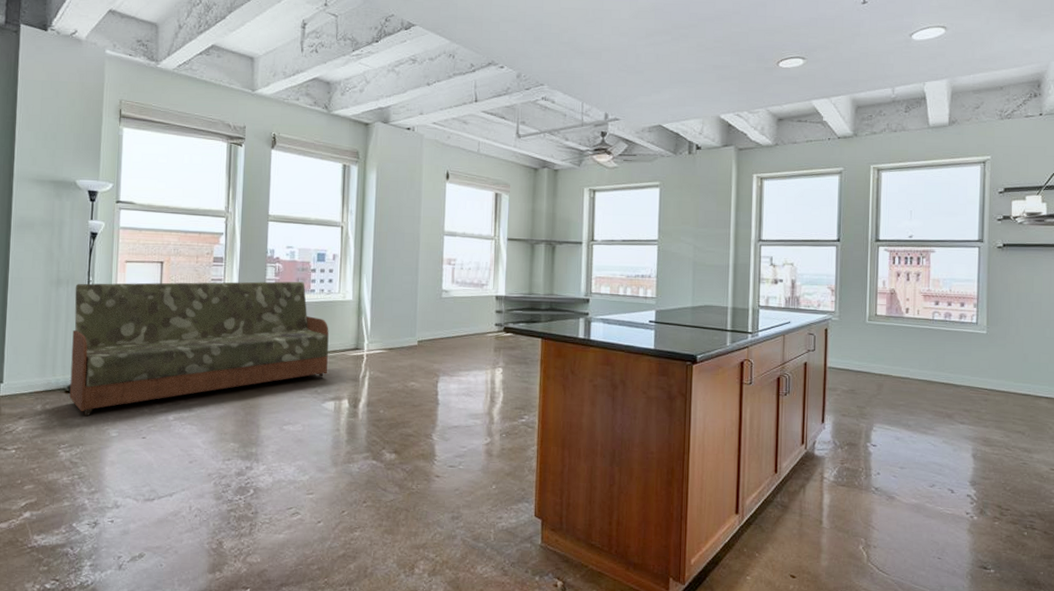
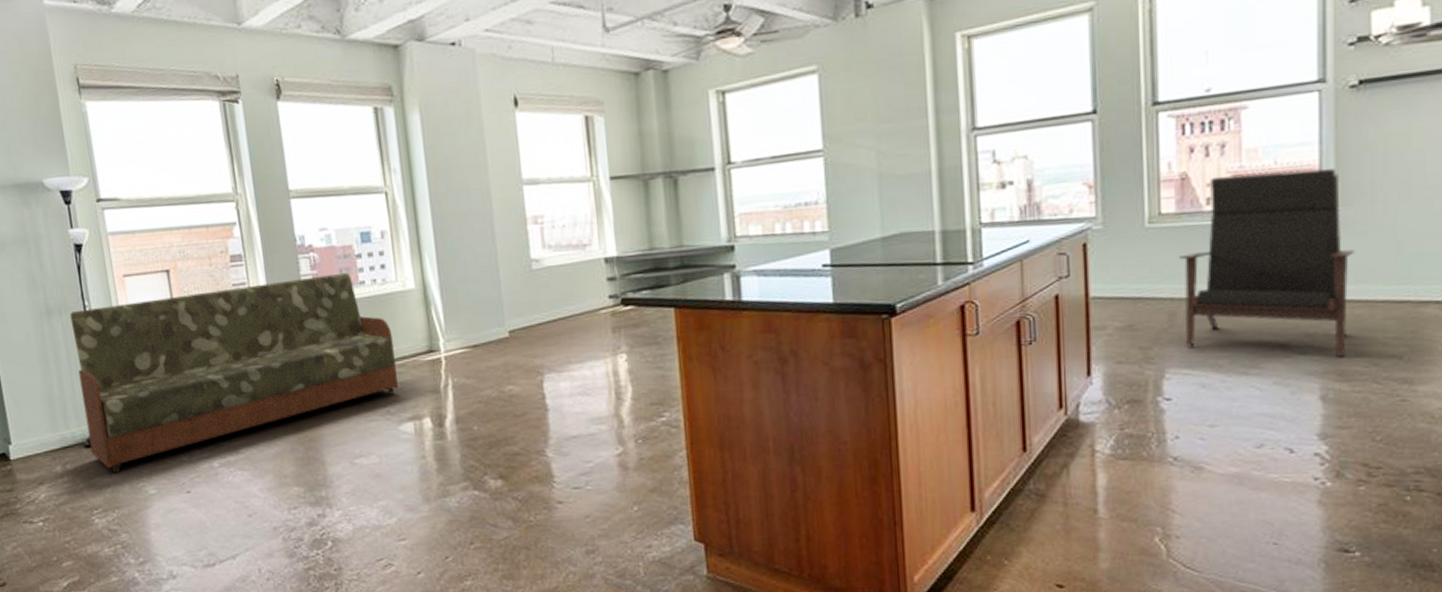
lounge chair: none [887,294,997,428] -> present [1179,168,1355,357]

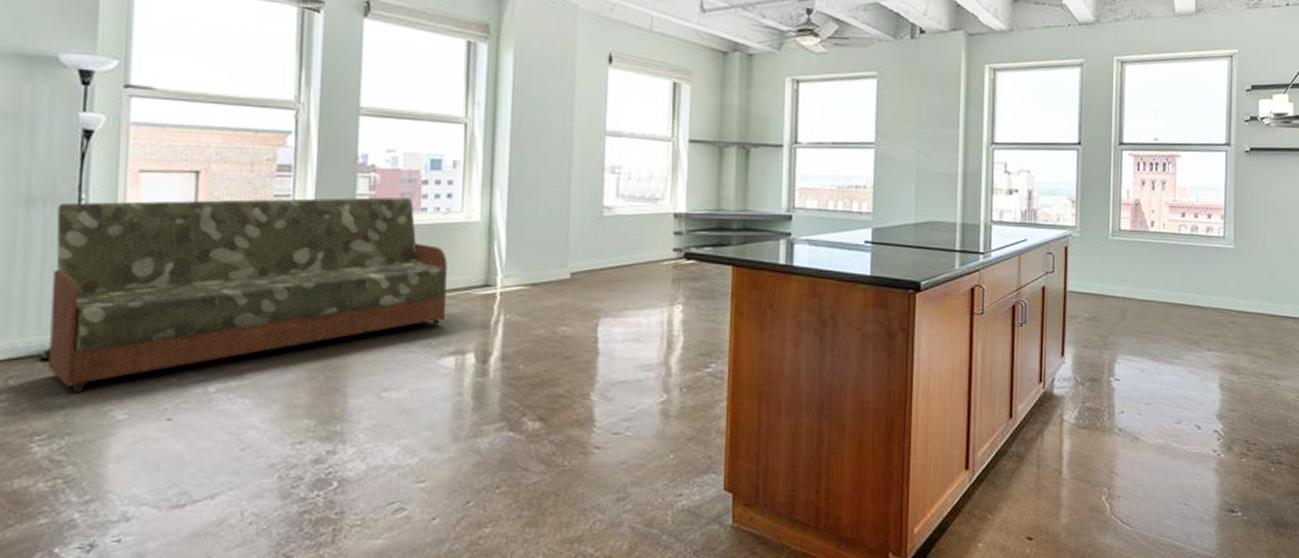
lounge chair: present [1179,168,1355,357] -> none [1131,205,1244,354]

